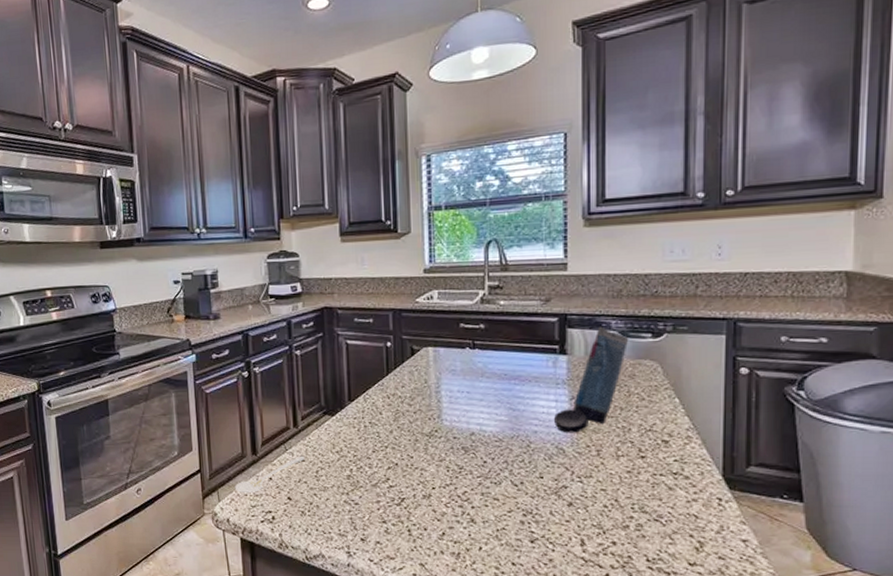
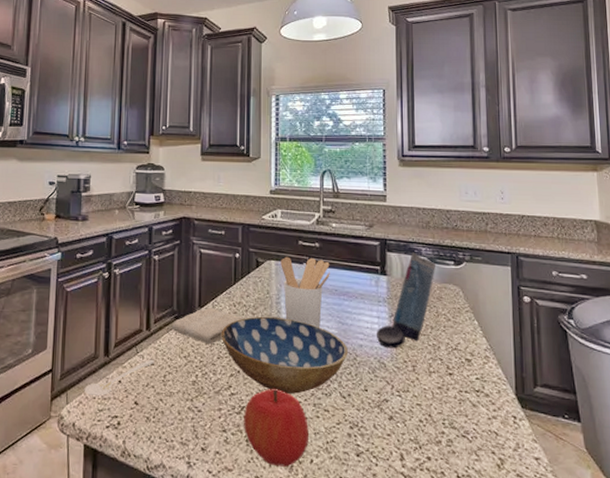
washcloth: none [321,400,401,439] -> present [172,307,245,345]
bowl: none [374,406,520,485] -> present [221,316,348,395]
fruit: none [404,480,476,554] -> present [244,389,308,467]
utensil holder: none [439,341,498,416] -> present [281,256,330,328]

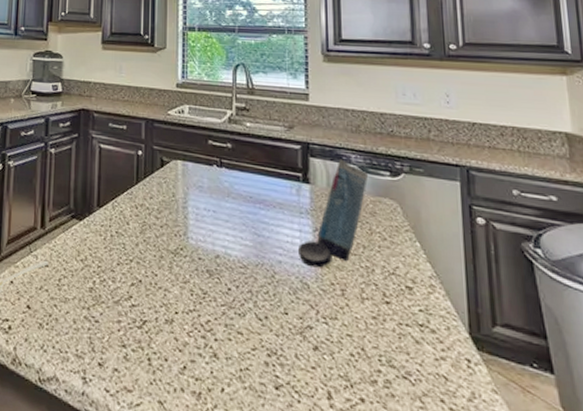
washcloth: present [172,307,245,345] -> none [68,207,148,249]
bowl: present [221,316,348,395] -> none [121,221,264,312]
fruit: present [244,389,308,467] -> none [146,303,219,394]
utensil holder: present [281,256,330,328] -> none [188,156,244,239]

